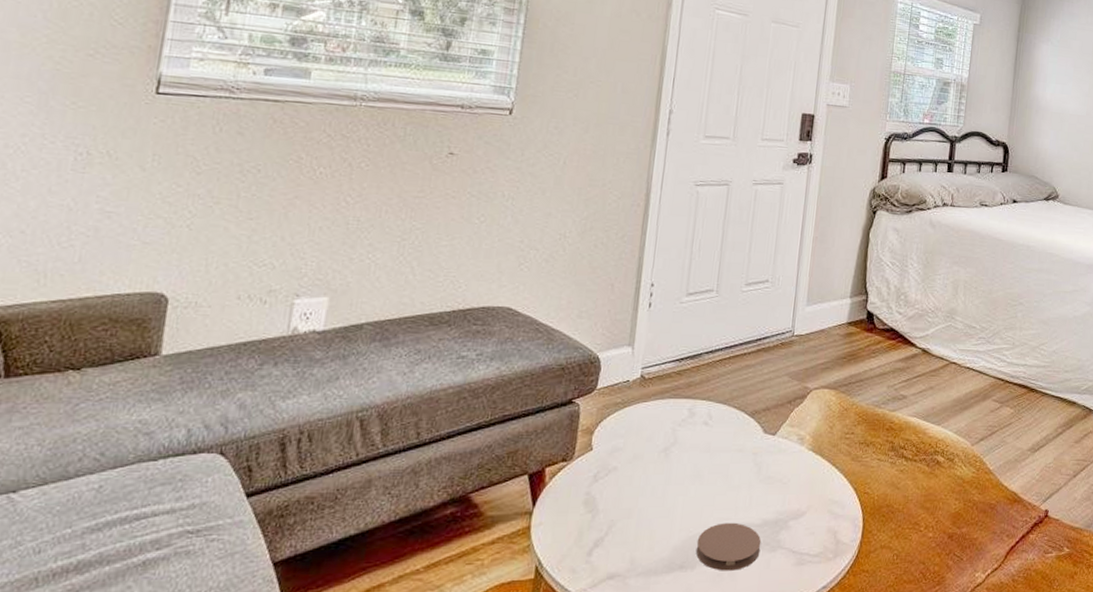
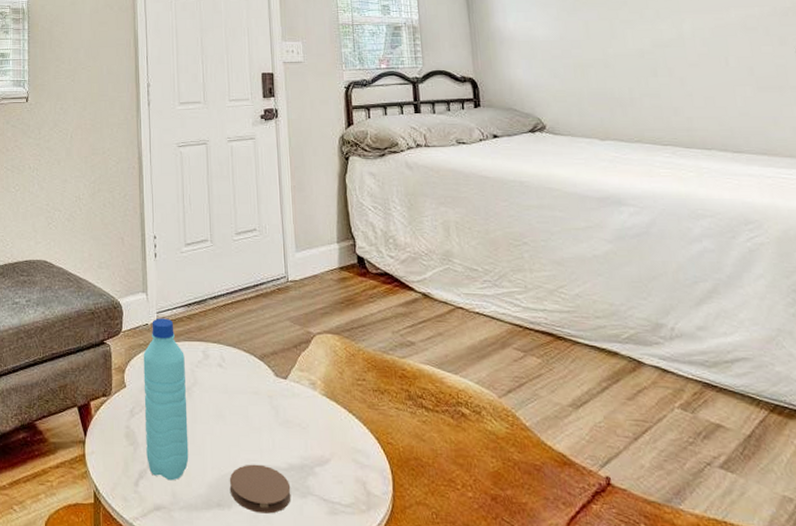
water bottle: none [606,374,667,547] -> present [143,318,189,481]

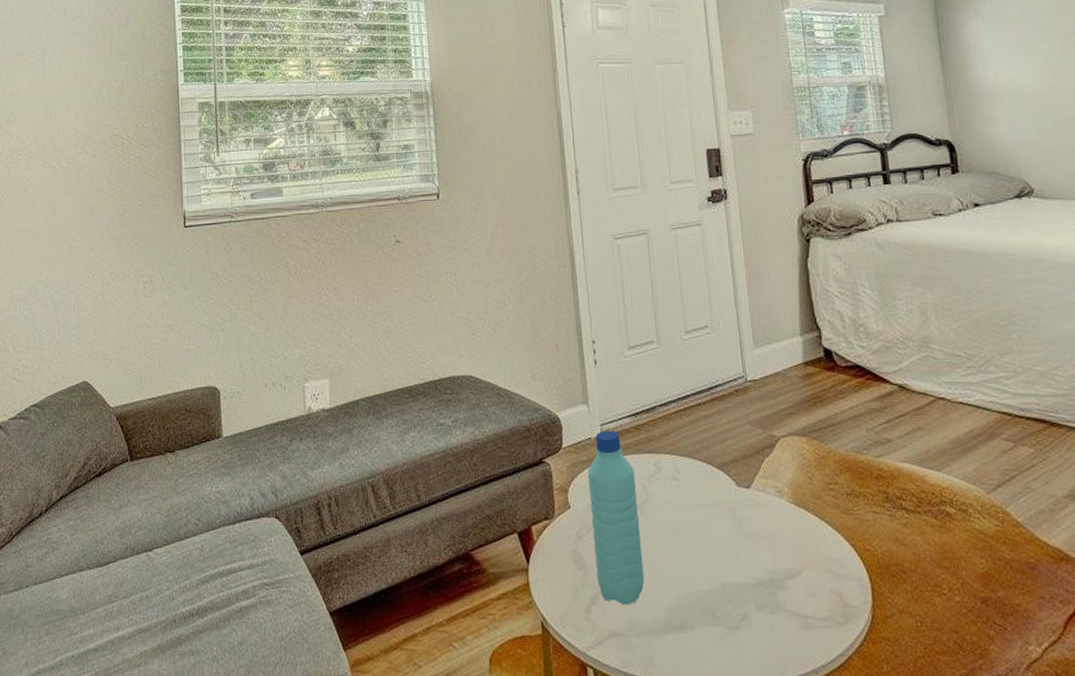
coaster: present [229,464,291,514] -> none [690,581,760,633]

